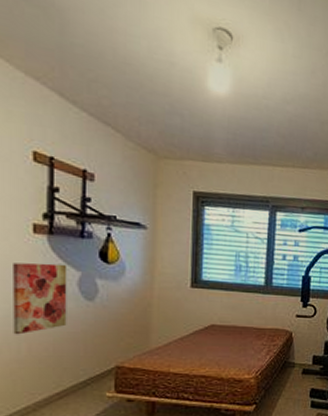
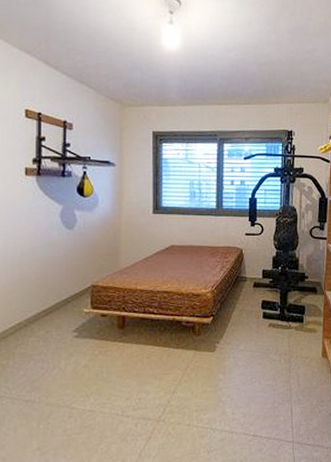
wall art: present [13,263,67,335] -> none [9,199,52,261]

